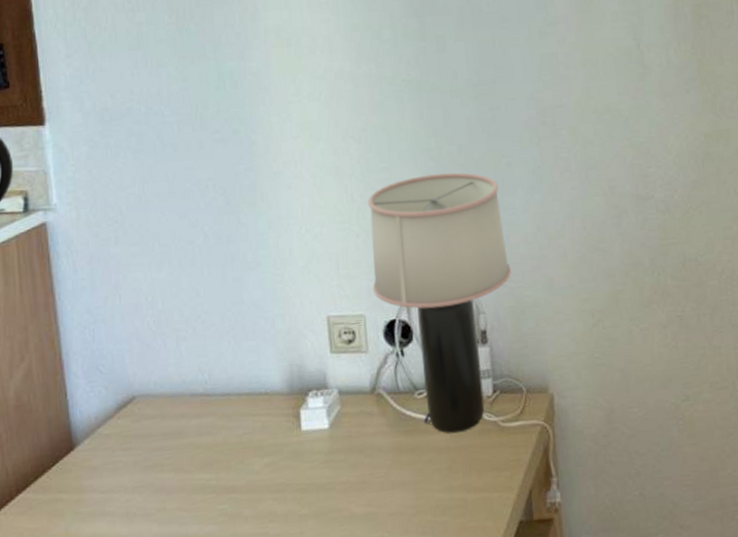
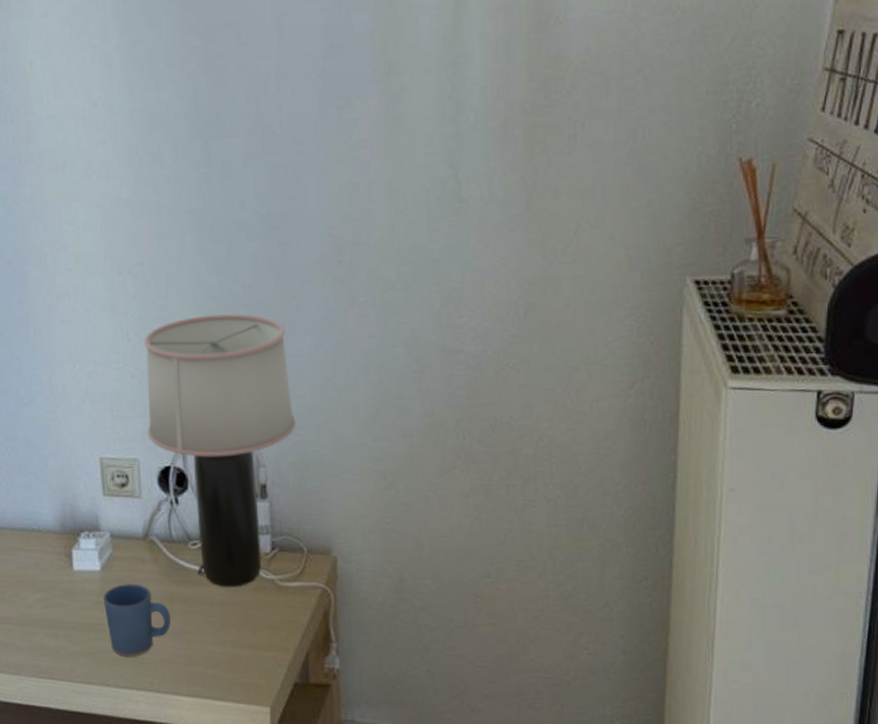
mug: none [332,438,400,514] -> present [103,584,171,657]

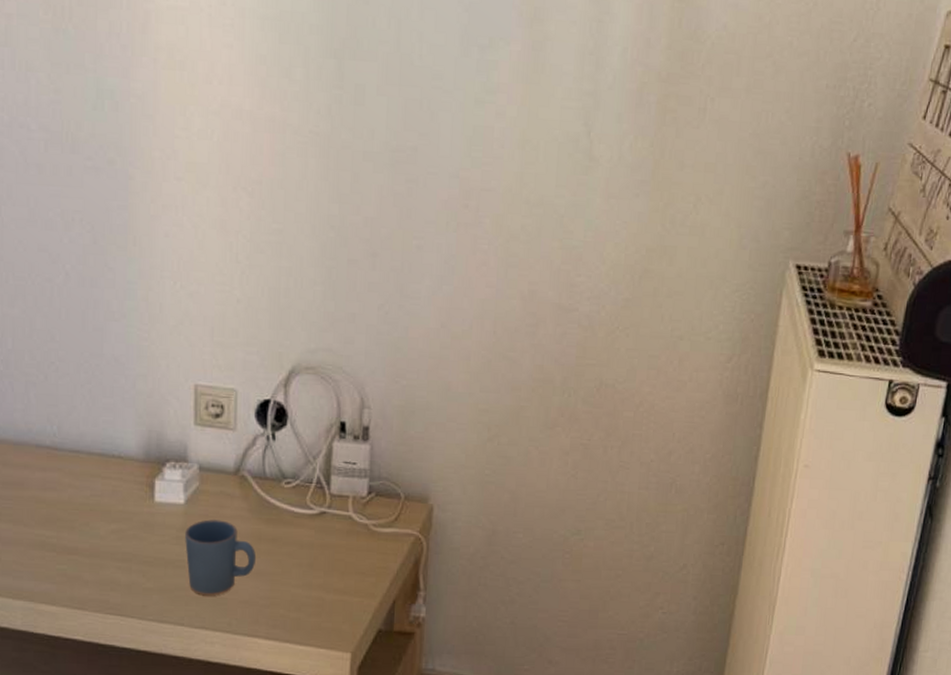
table lamp: present [144,313,296,587] -> none [248,244,406,529]

